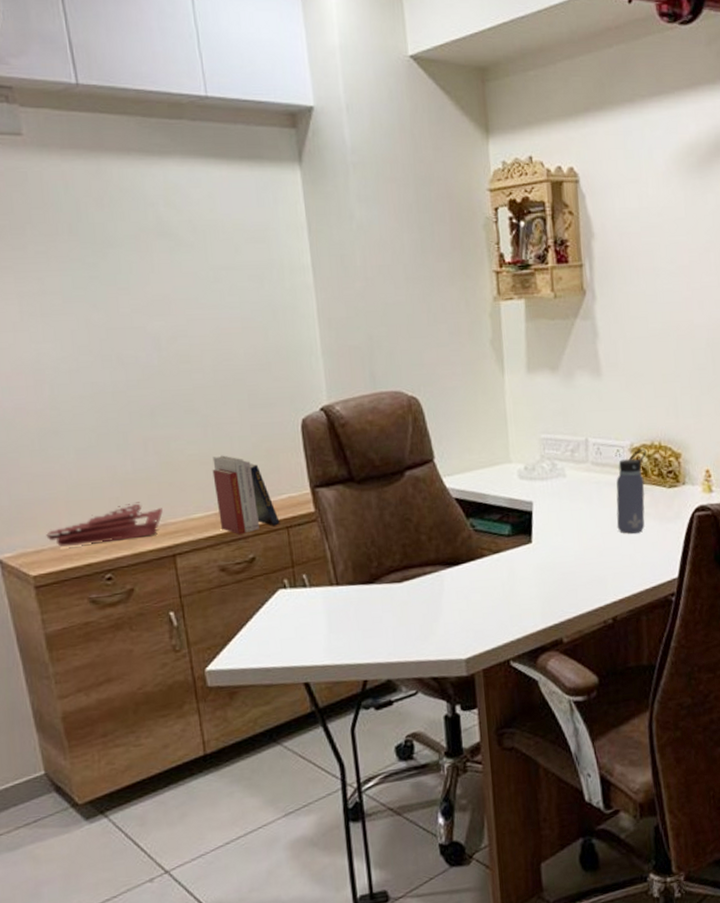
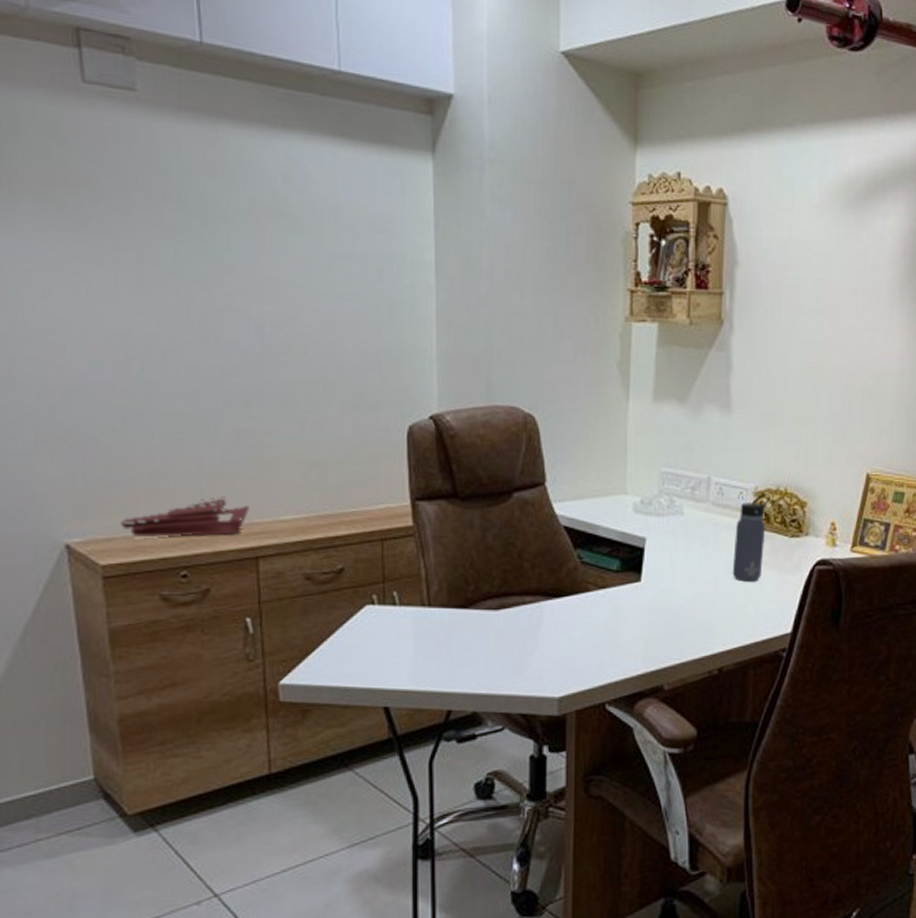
books: present [212,455,280,534] -> none [307,456,374,542]

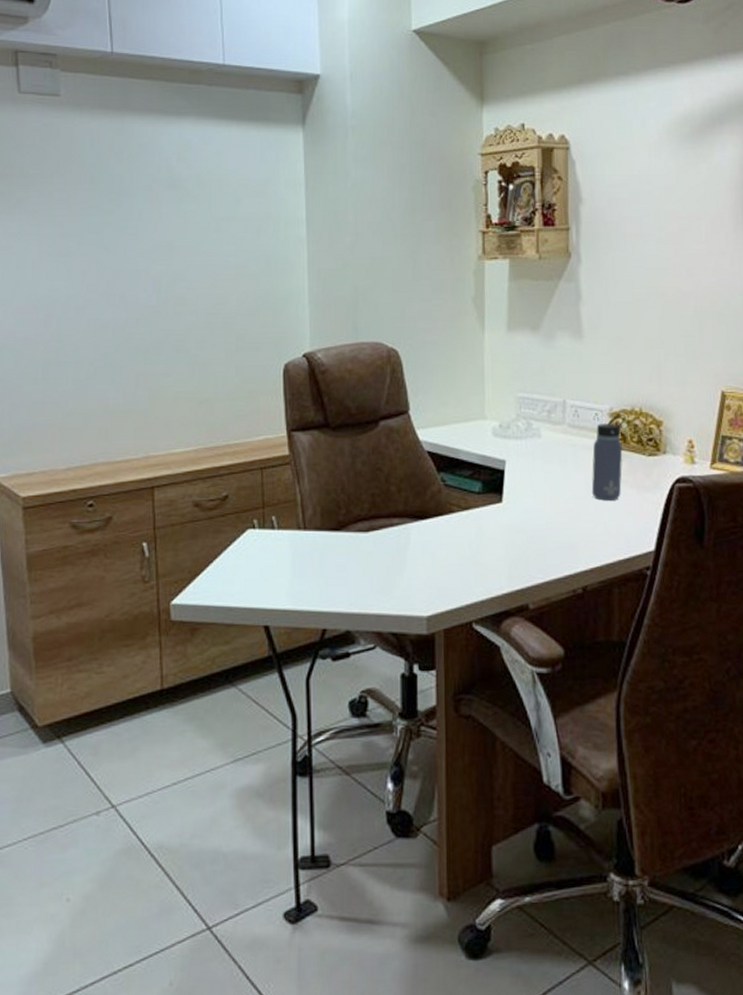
file organizer: present [120,497,249,537] -> none [39,433,146,471]

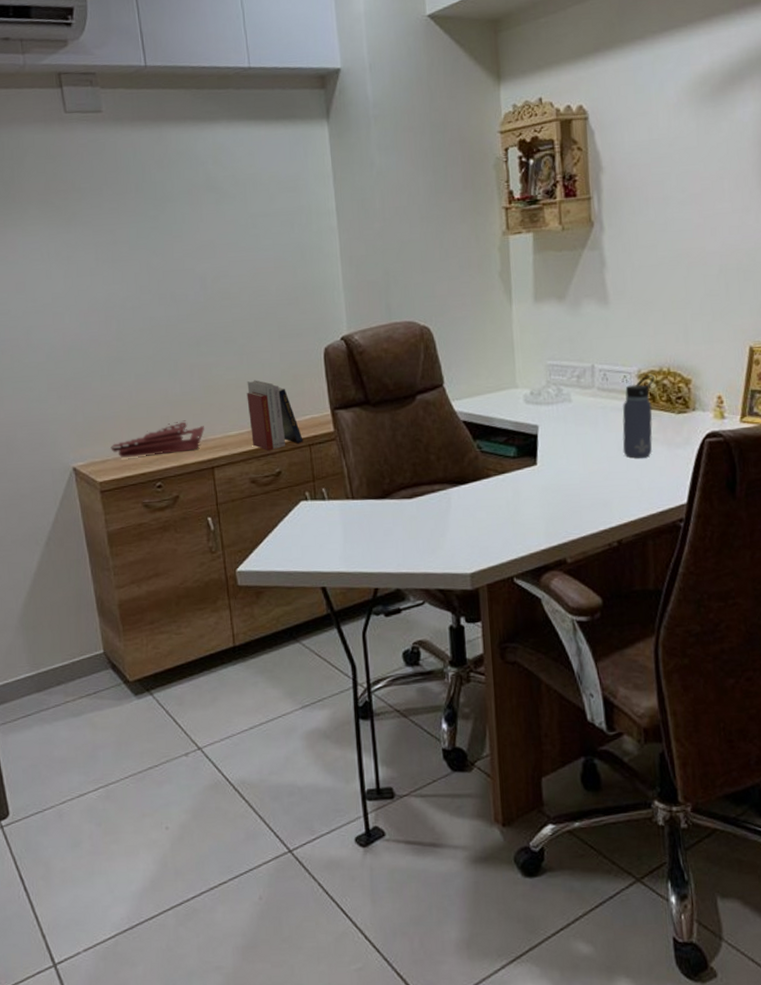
file organizer: none [39,433,146,471] -> present [111,420,204,458]
books: none [196,394,255,472] -> present [246,380,303,451]

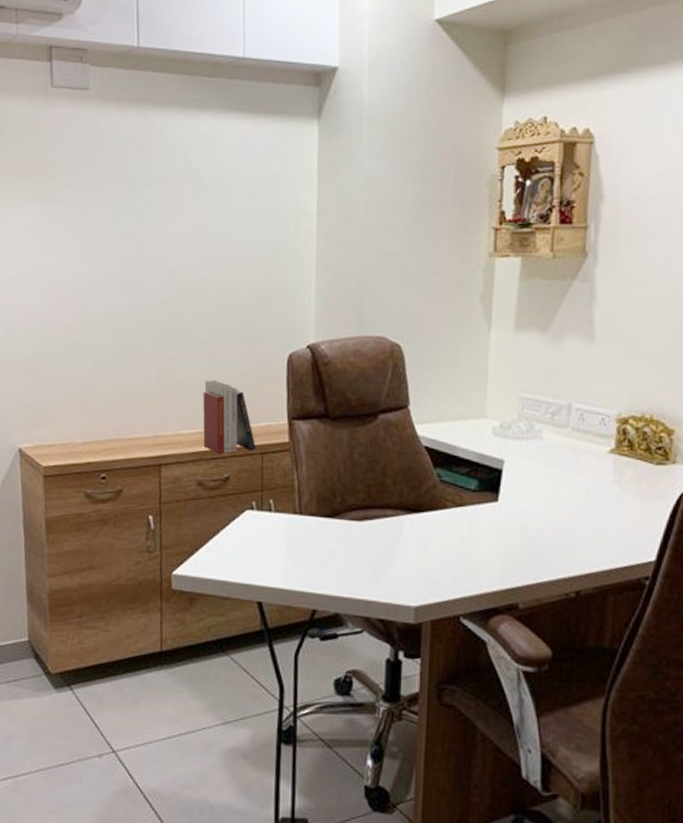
file organizer: present [111,420,204,458] -> none [59,413,156,445]
water bottle: present [622,374,655,458] -> none [592,420,635,507]

